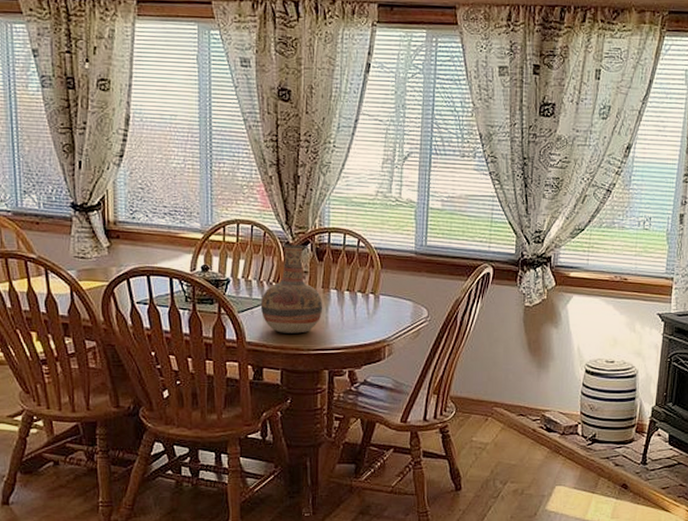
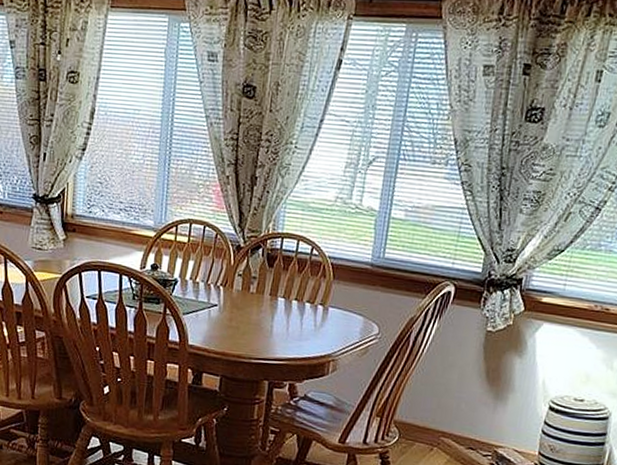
vase: present [260,244,323,334] -> none [205,247,269,341]

